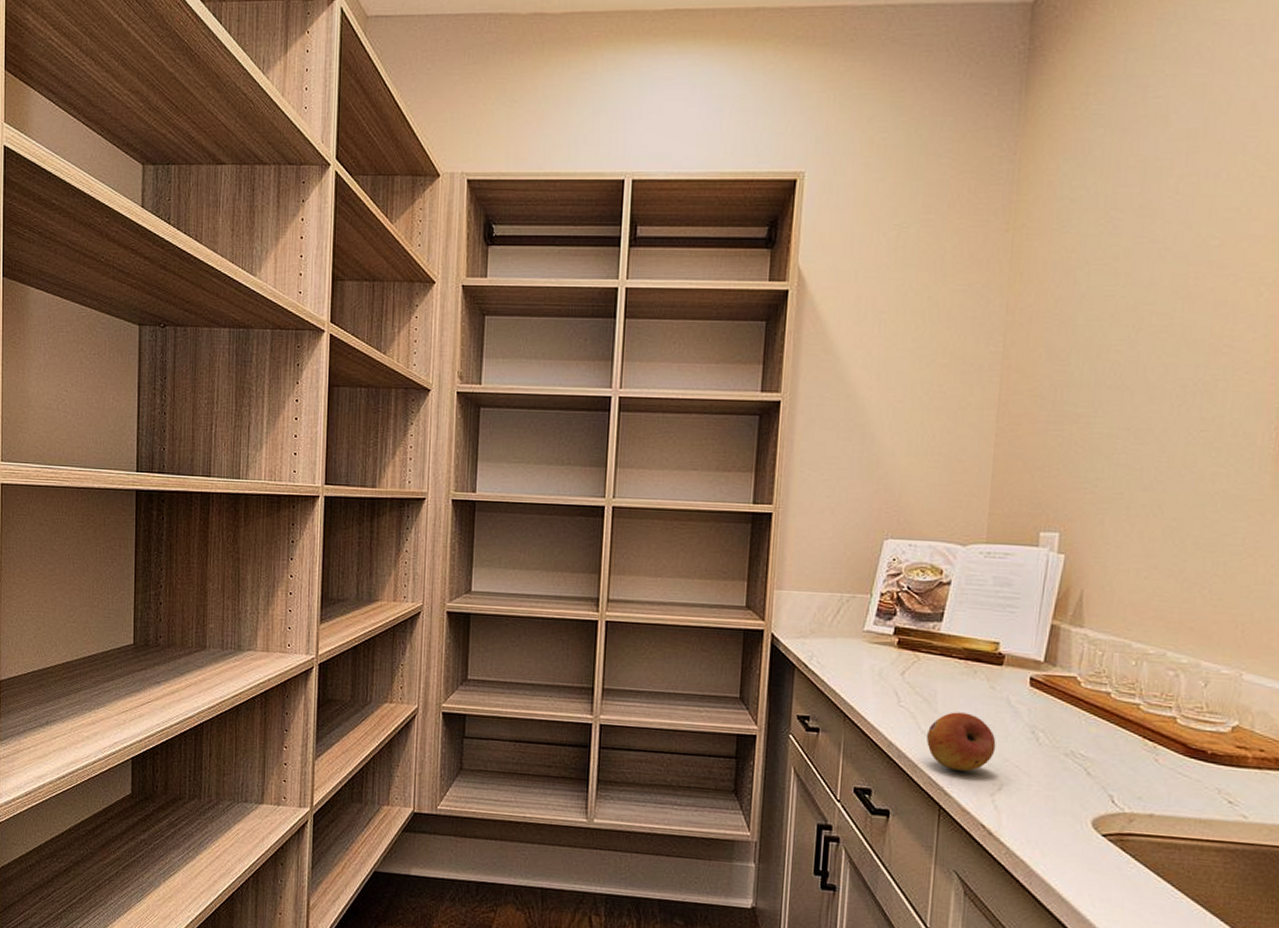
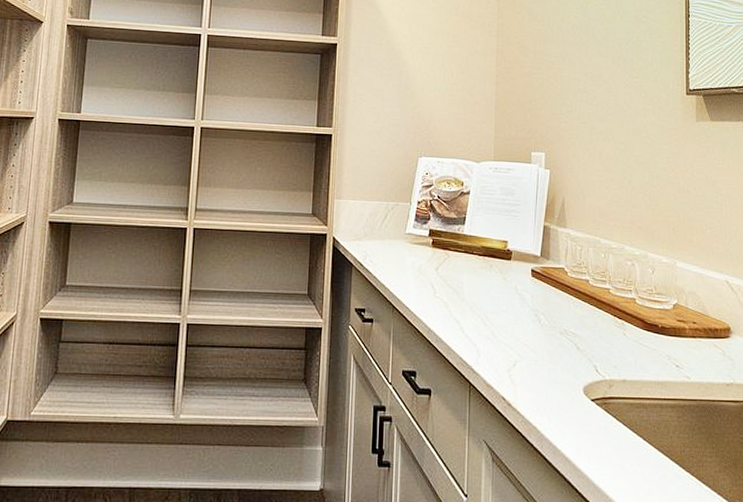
fruit: present [926,712,996,771] -> none [457,300,510,351]

